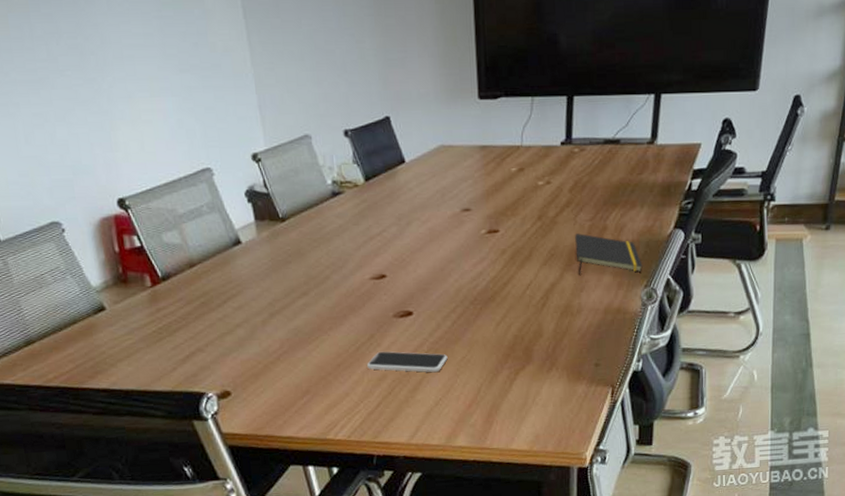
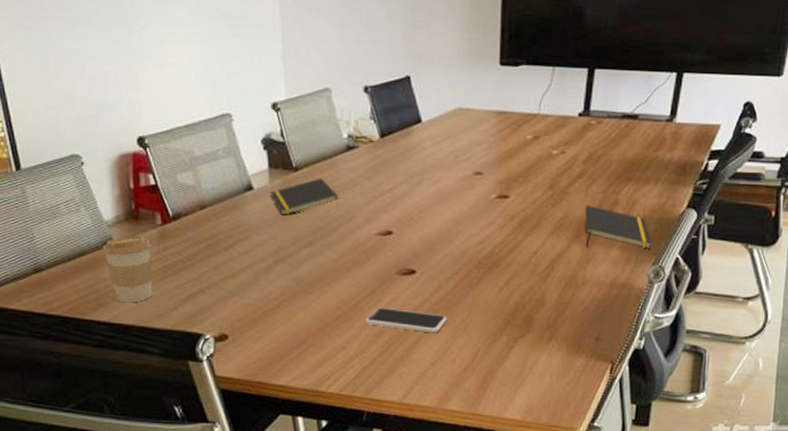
coffee cup: none [93,299,150,368] -> present [102,235,153,303]
notepad: none [258,226,329,267] -> present [269,178,339,215]

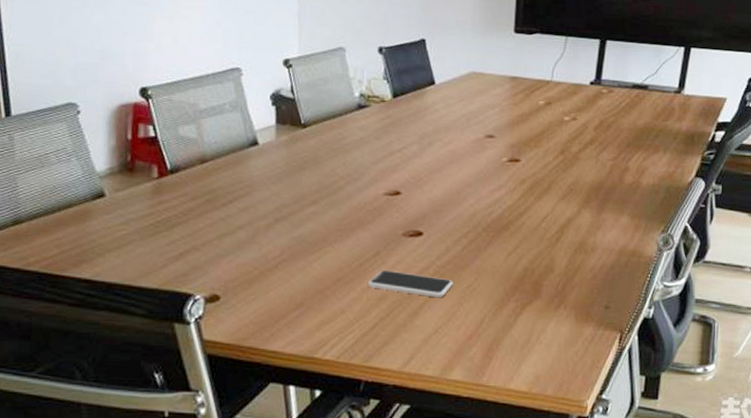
coffee cup: present [102,235,153,303] -> none [90,188,145,259]
notepad: present [269,178,339,215] -> none [275,135,347,172]
notepad: present [584,205,652,248] -> none [594,172,661,216]

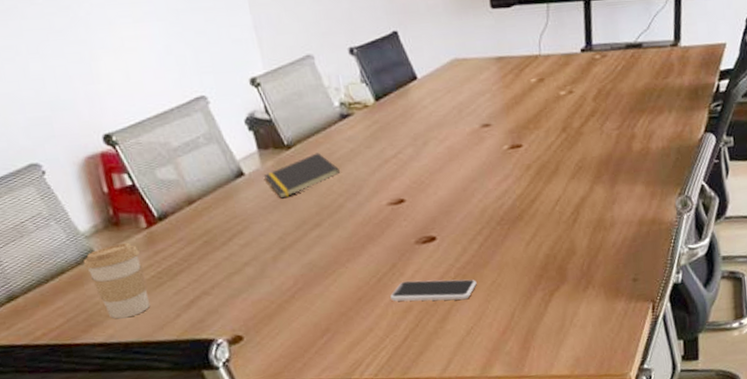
coffee cup: none [90,188,145,259] -> present [83,242,151,319]
notepad: none [275,135,347,172] -> present [263,152,341,199]

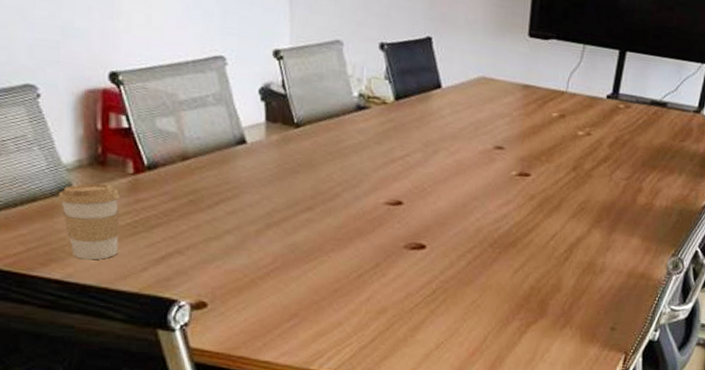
notepad: present [263,152,341,199] -> none [265,137,345,175]
smartphone: present [390,279,477,302] -> none [367,282,457,314]

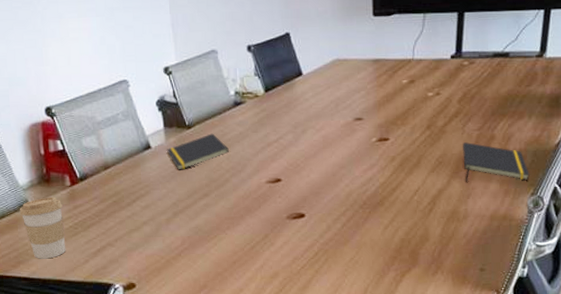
notepad: none [265,137,345,175] -> present [166,133,230,170]
notepad: none [607,191,673,239] -> present [462,142,530,182]

